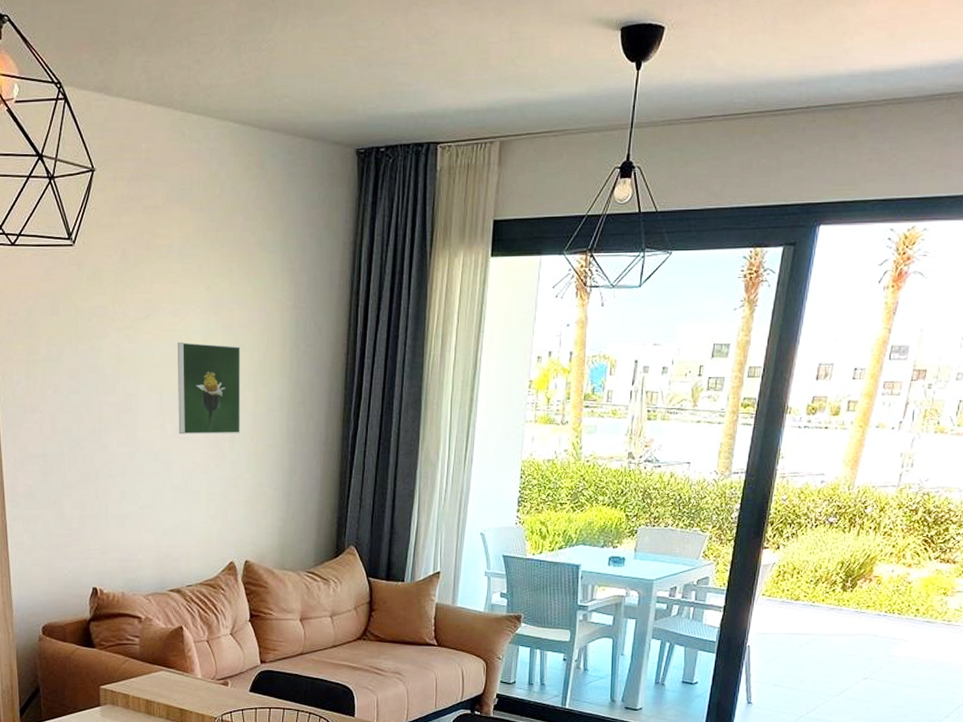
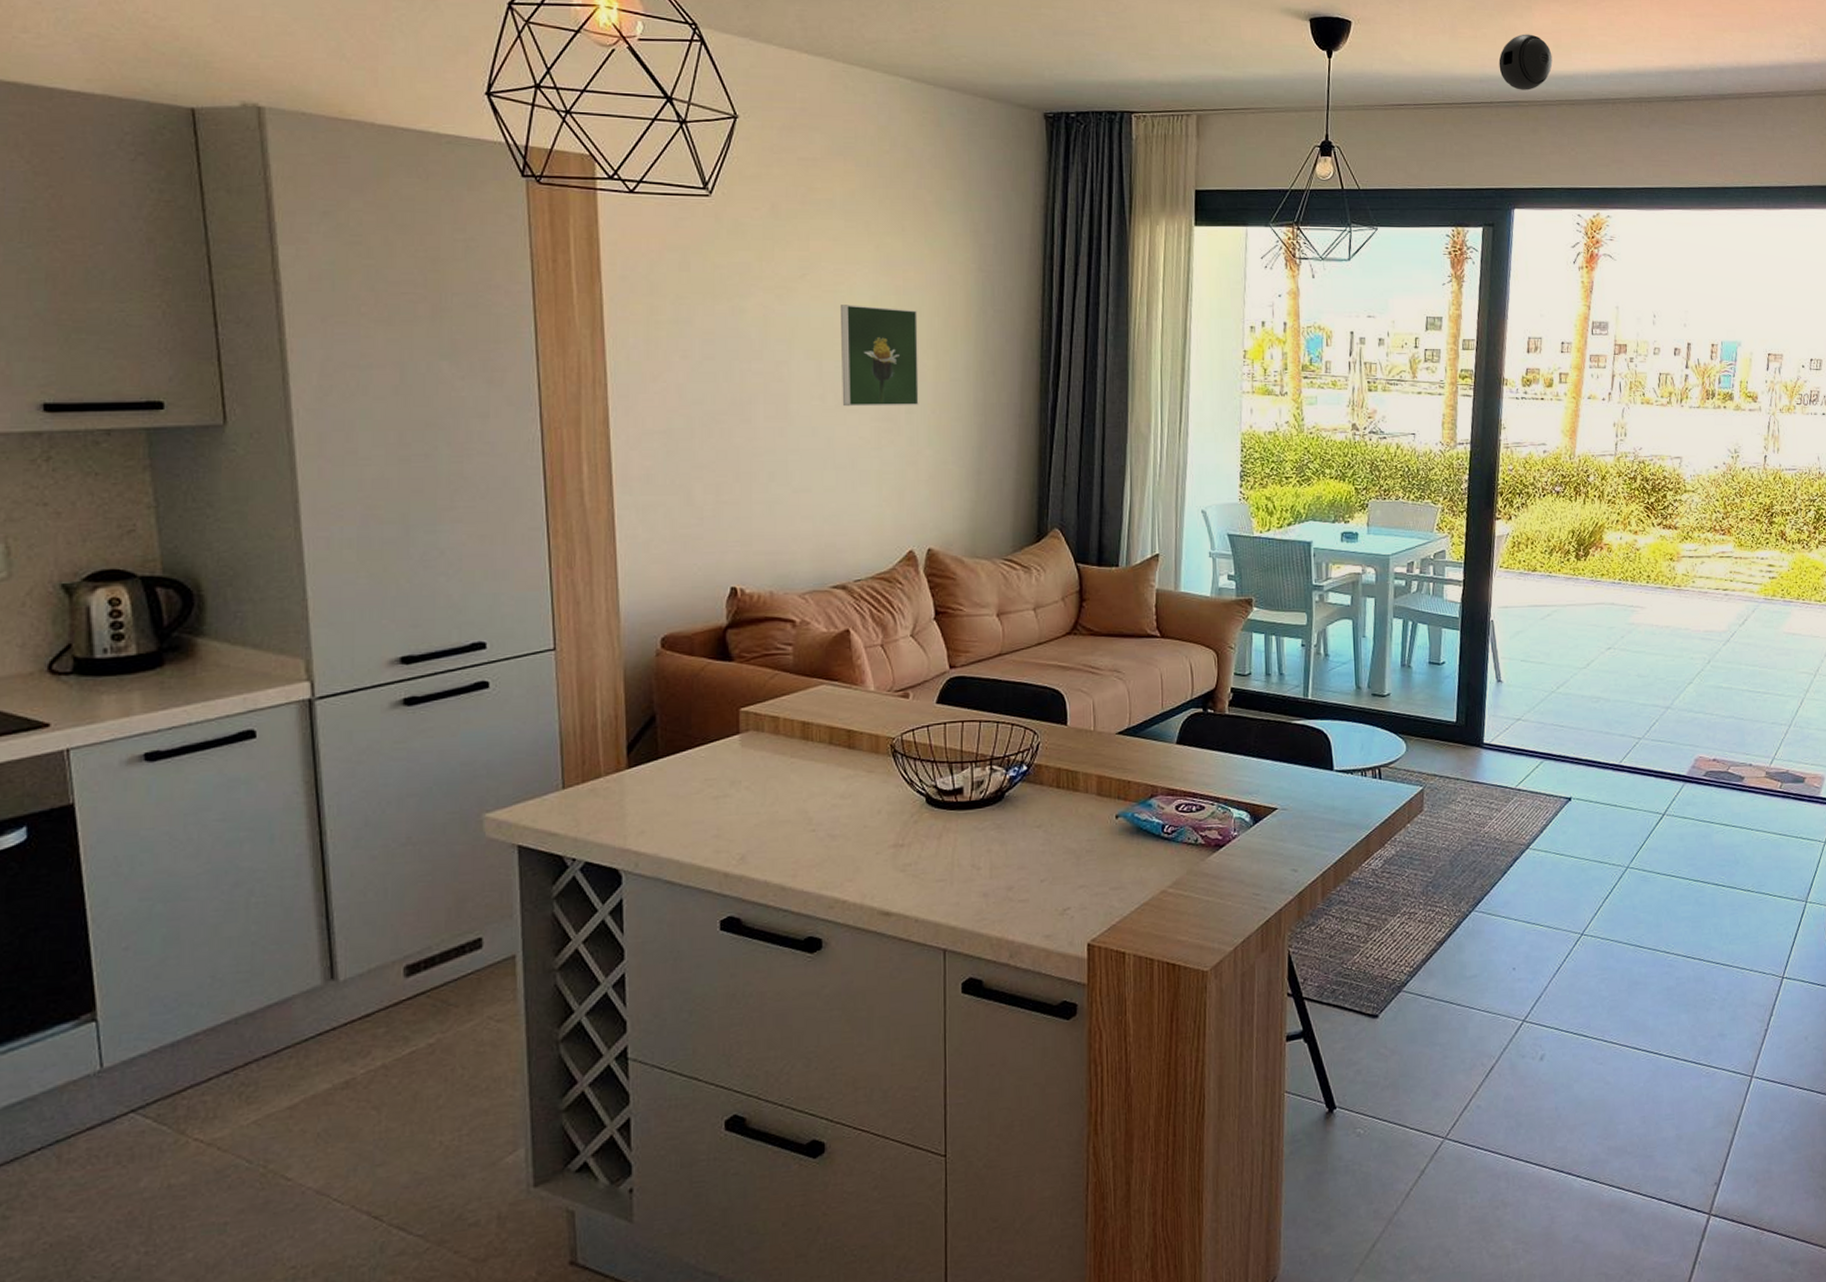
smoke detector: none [821,24,884,91] -> present [1499,34,1553,90]

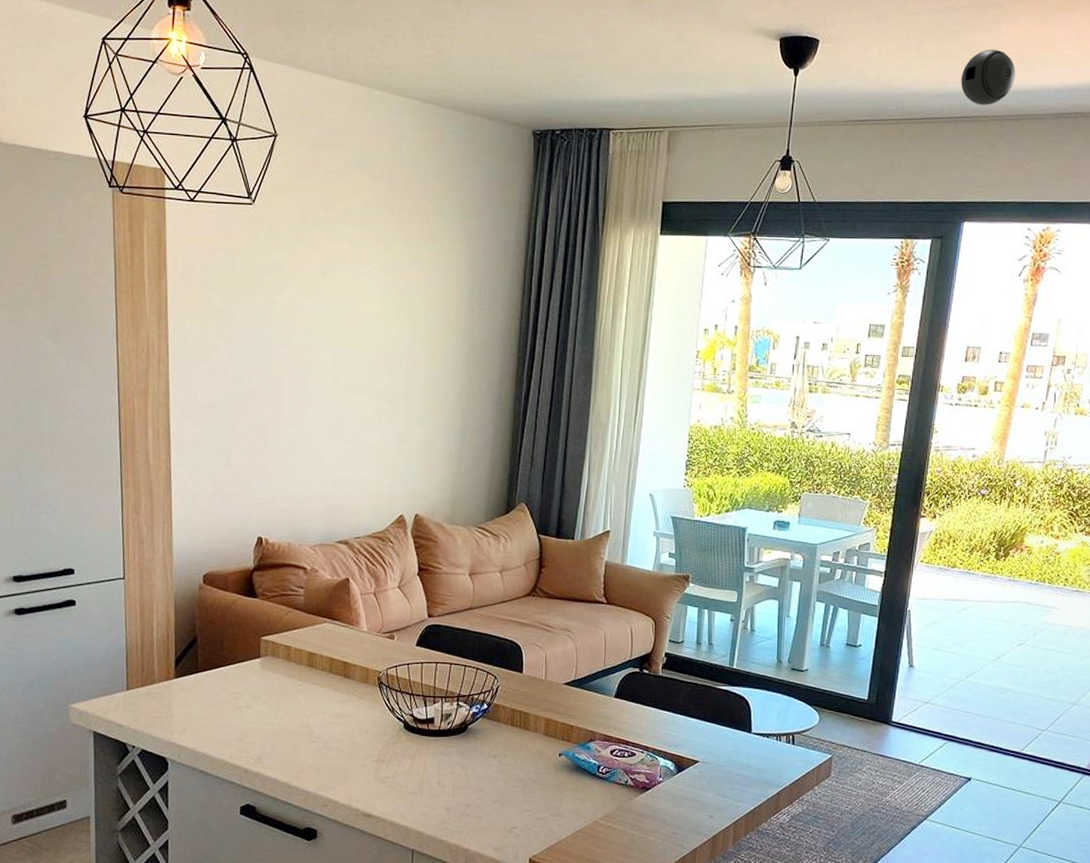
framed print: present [841,305,919,407] -> none [351,301,416,391]

